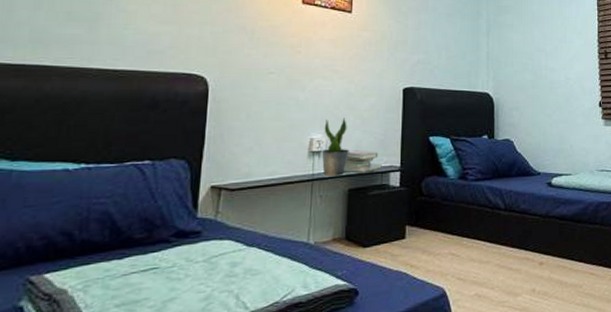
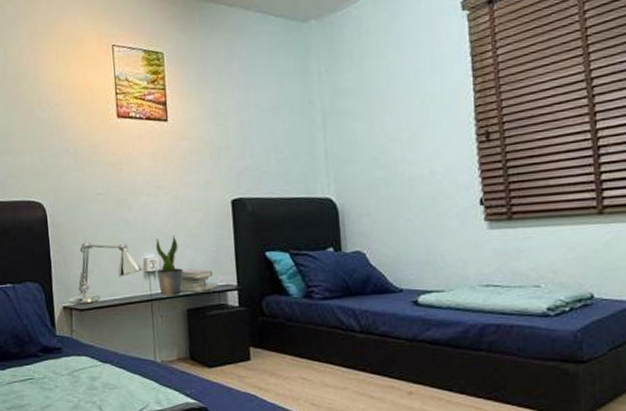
desk lamp: none [217,120,307,184] -> present [67,243,143,305]

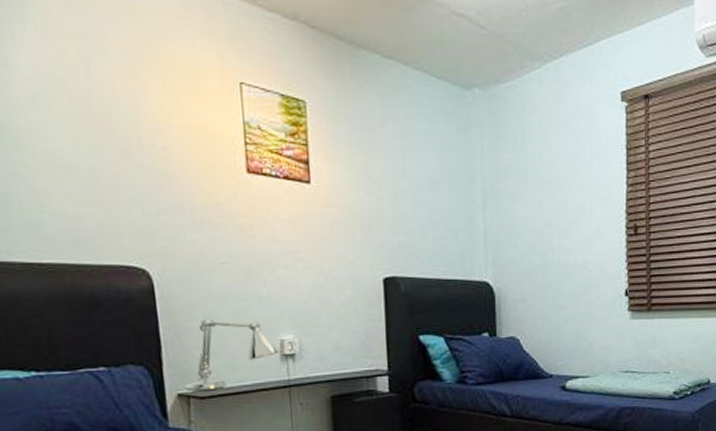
potted plant: present [155,236,183,297] -> none [294,315,327,383]
books: present [179,268,218,294] -> none [322,352,367,380]

